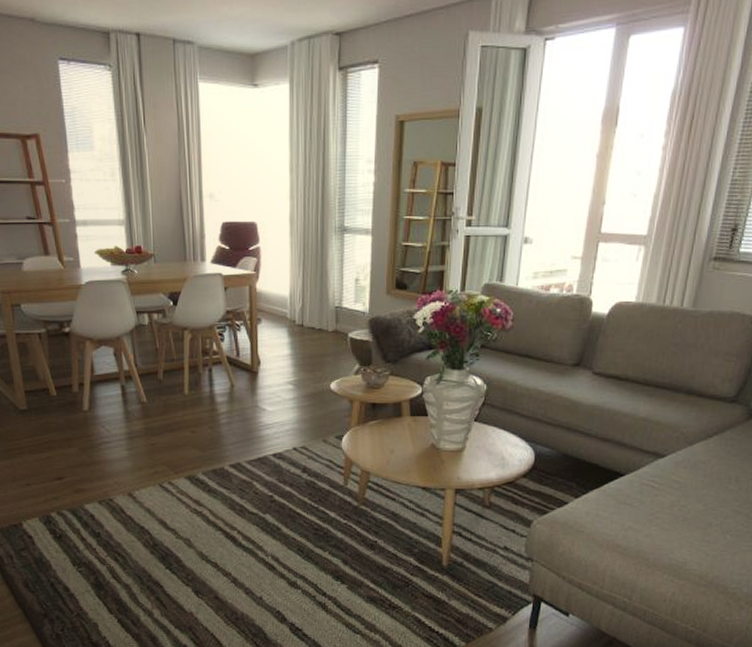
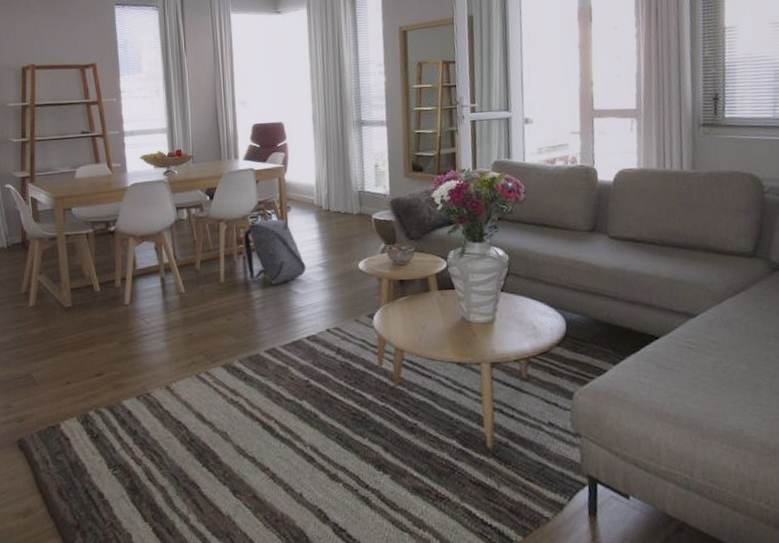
backpack: none [209,332,275,400] -> present [243,219,306,285]

